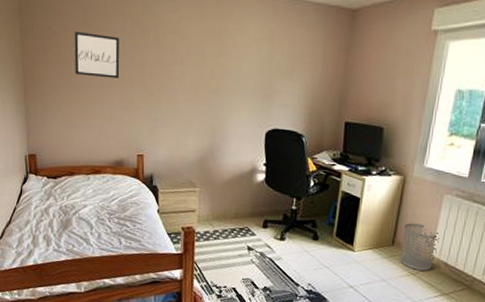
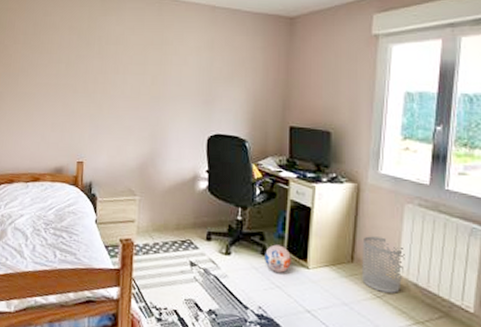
wall art: present [74,31,120,78] -> none [22,45,66,87]
ball: none [315,231,339,255] -> present [265,244,291,273]

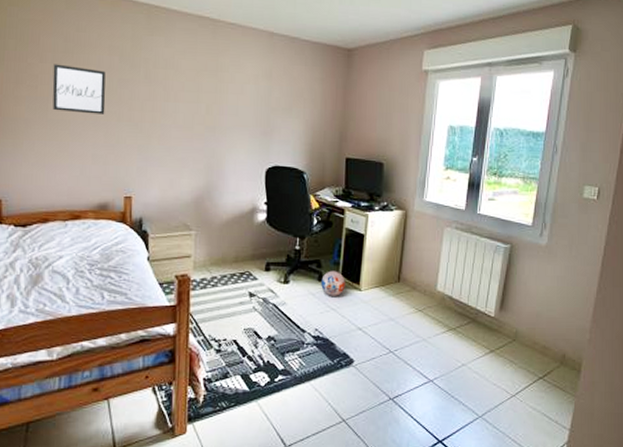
wall art: none [22,45,66,87] -> present [52,64,106,114]
waste bin: present [362,236,405,293] -> none [407,258,443,306]

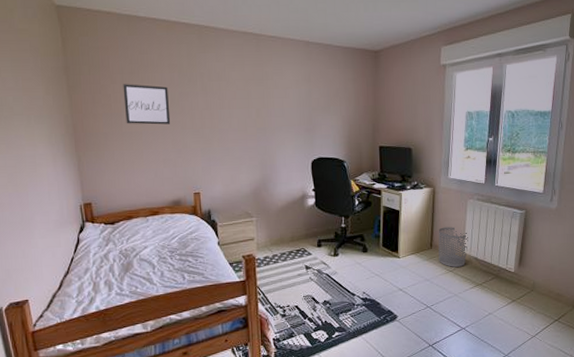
ball: present [321,270,345,296] -> none [365,242,386,264]
waste bin: none [407,258,443,306] -> present [438,227,468,267]

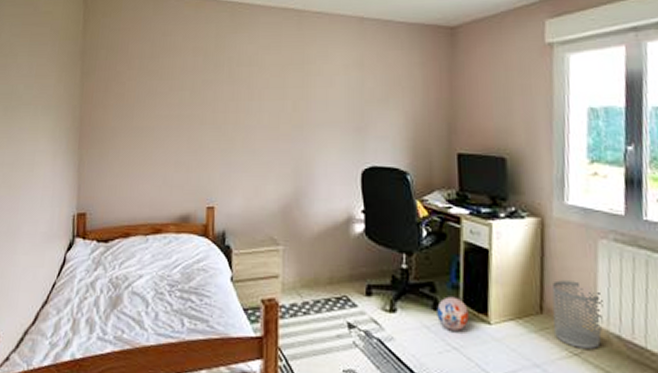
wall art: present [123,84,171,125] -> none [138,70,190,119]
ball: none [365,242,386,264] -> present [437,296,469,331]

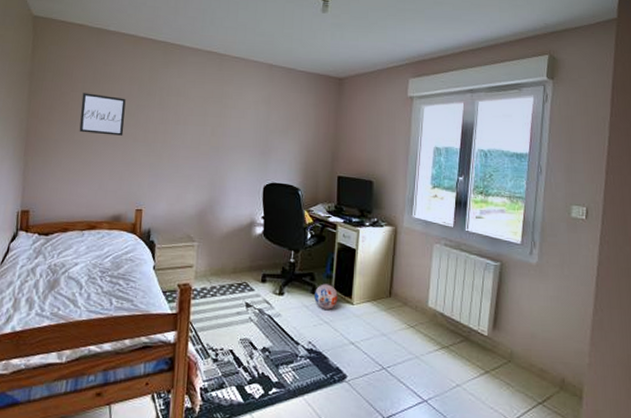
wall art: none [138,70,190,119] -> present [79,93,126,136]
waste bin: present [551,280,603,349] -> none [398,273,433,323]

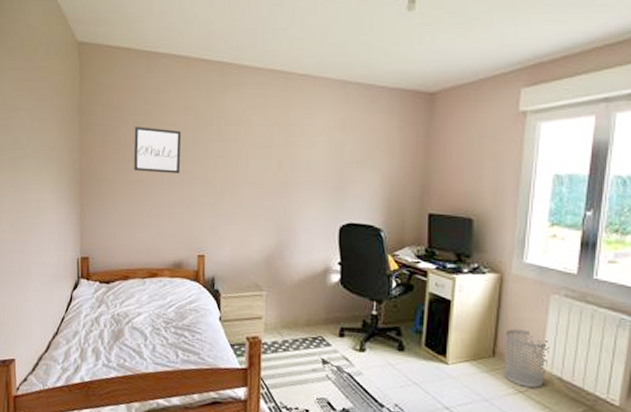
ball: present [314,284,338,309] -> none [401,339,429,369]
waste bin: none [398,273,433,323] -> present [504,329,549,388]

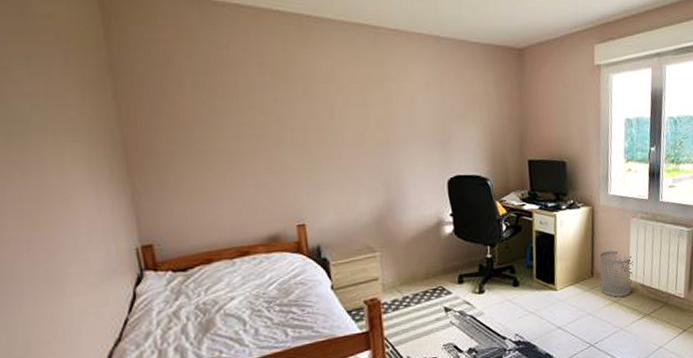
wall art: present [133,126,181,173] -> none [195,87,263,140]

